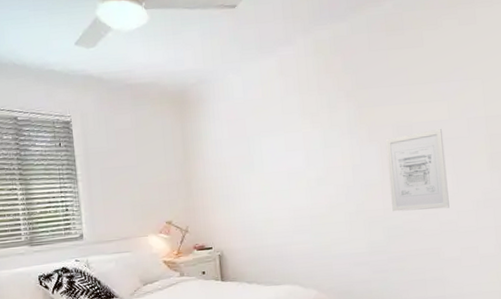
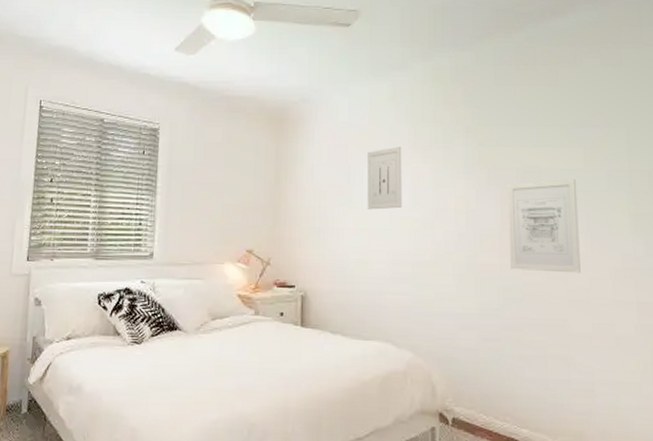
wall art: none [263,115,298,174] -> present [367,146,402,210]

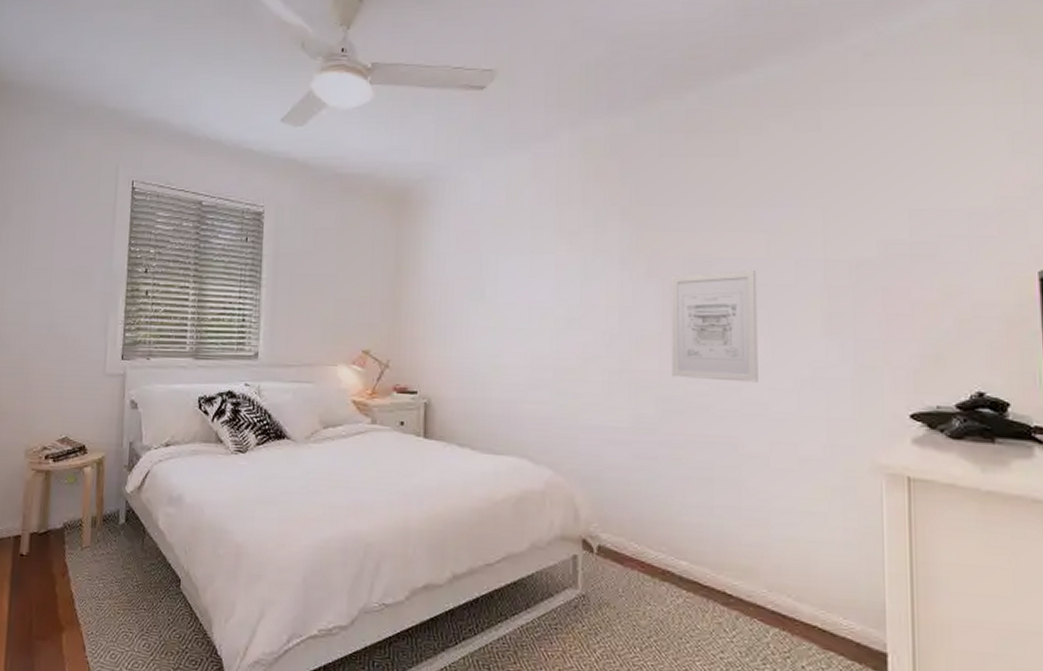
wall art: present [367,146,402,210] -> none [502,232,544,306]

